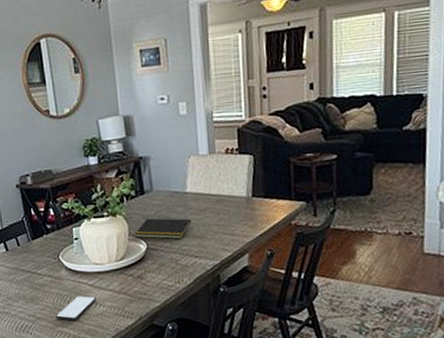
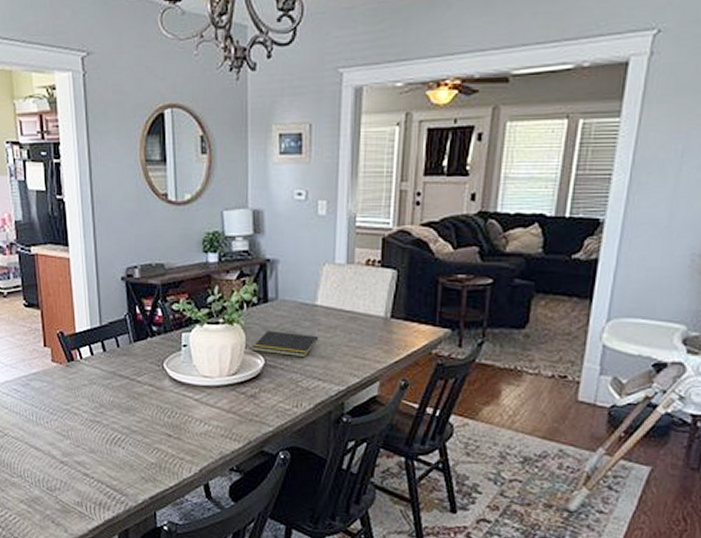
smartphone: present [55,296,96,321] -> none [153,411,201,438]

